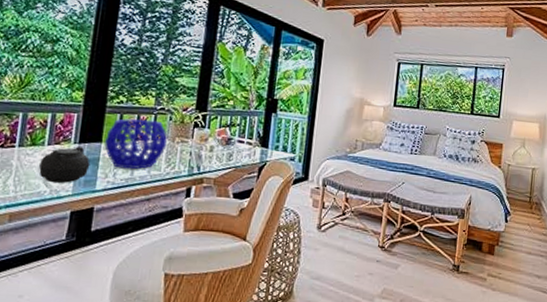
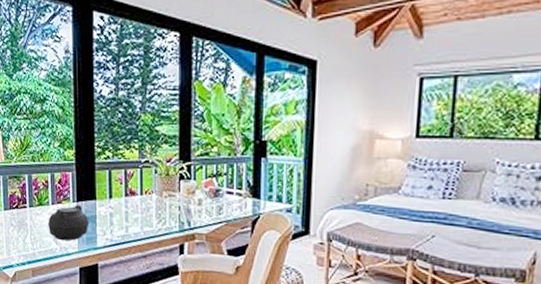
decorative bowl: present [104,118,168,169] -> none [99,174,156,226]

